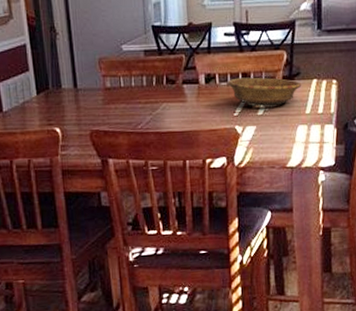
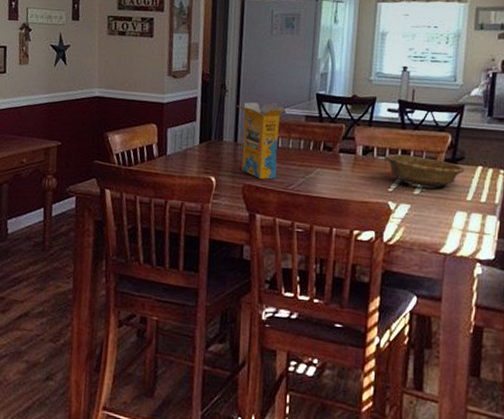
cereal box: none [70,40,123,123] -> present [236,102,284,180]

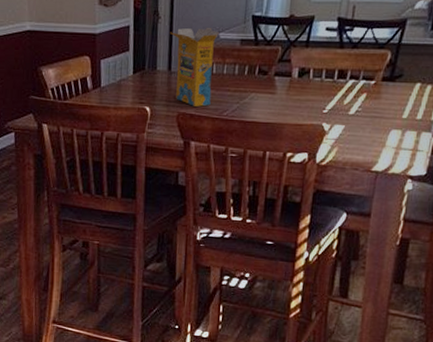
decorative bowl: present [385,153,465,189] -> none [322,74,403,108]

